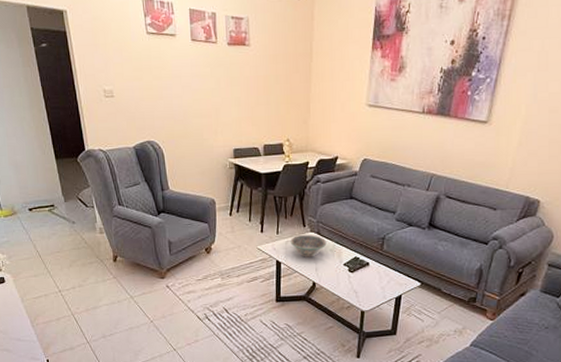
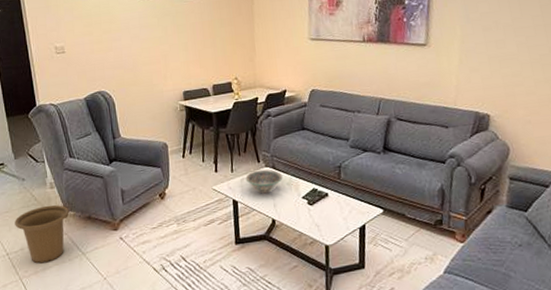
basket: none [66,249,119,302] -> present [15,204,70,264]

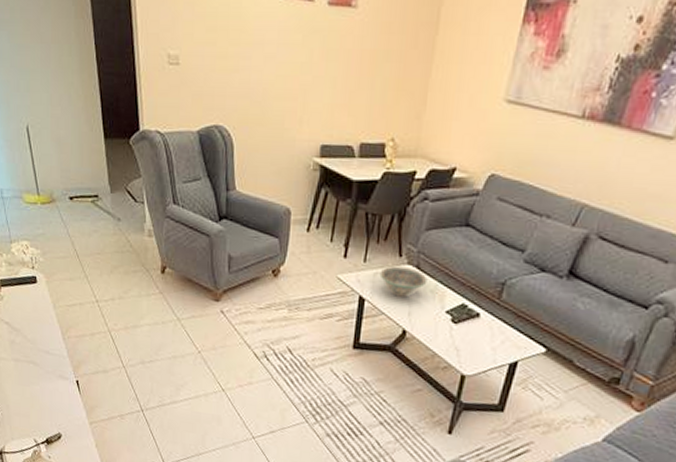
basket: present [15,204,70,264] -> none [106,255,168,320]

